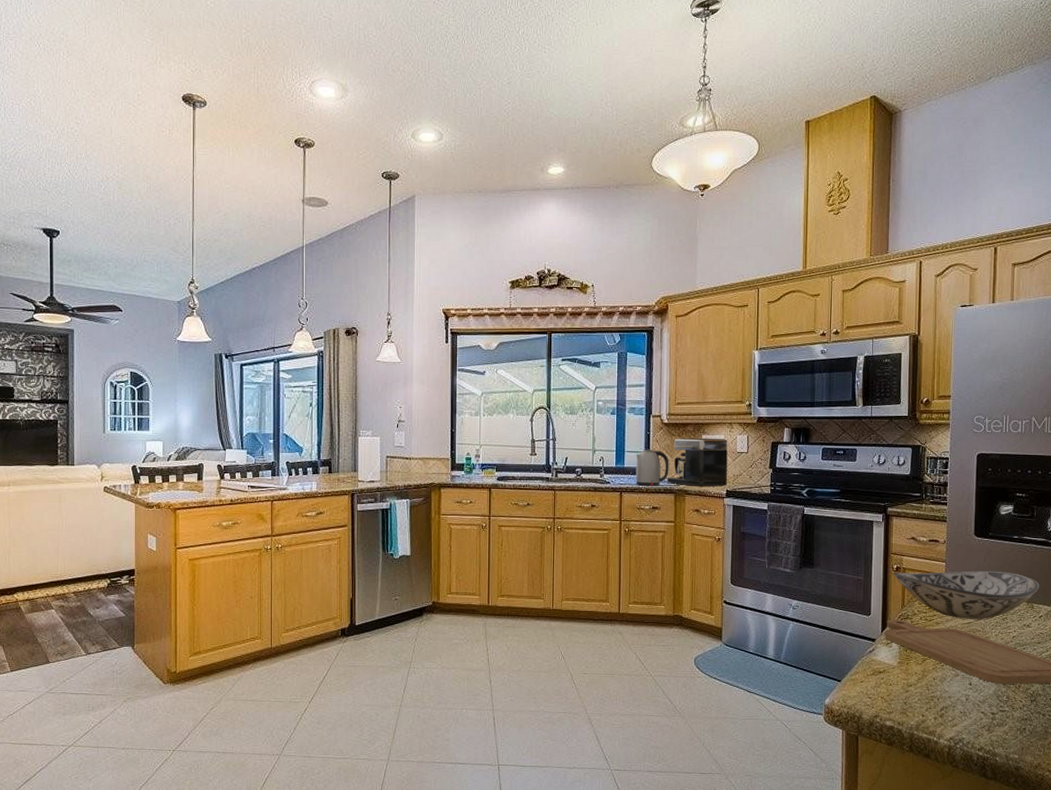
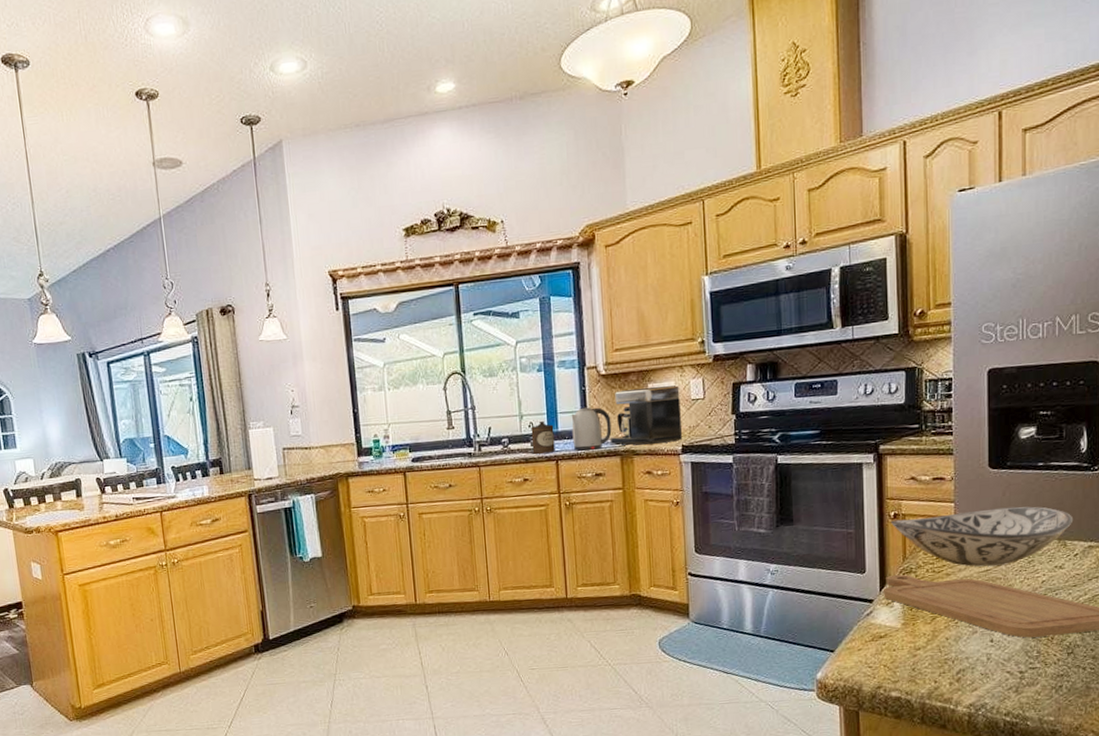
canister: none [601,457,621,486] -> present [531,421,555,455]

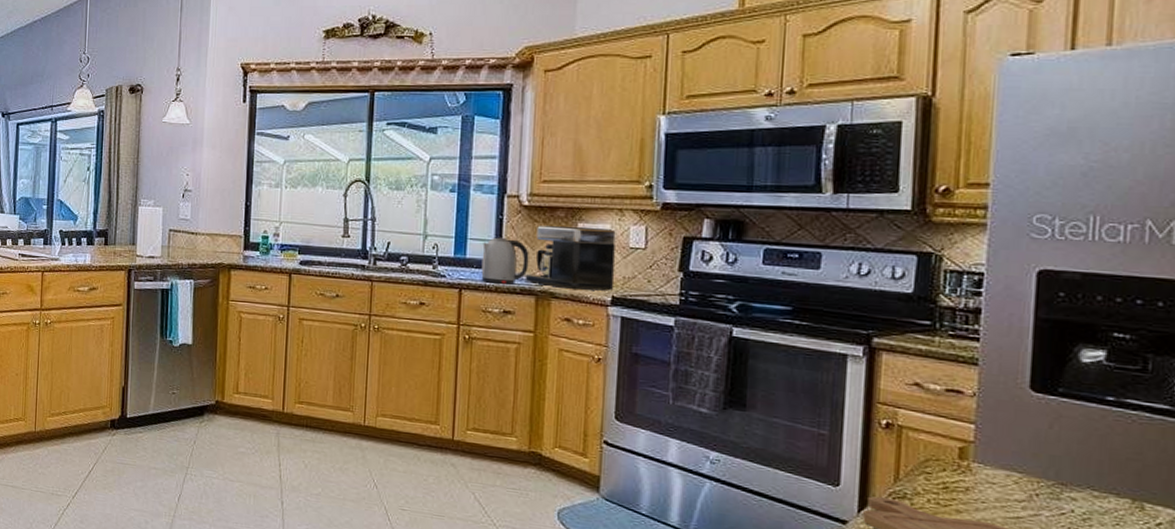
canister: present [531,421,555,455] -> none [433,245,461,280]
decorative bowl: present [890,506,1074,567] -> none [880,430,1158,516]

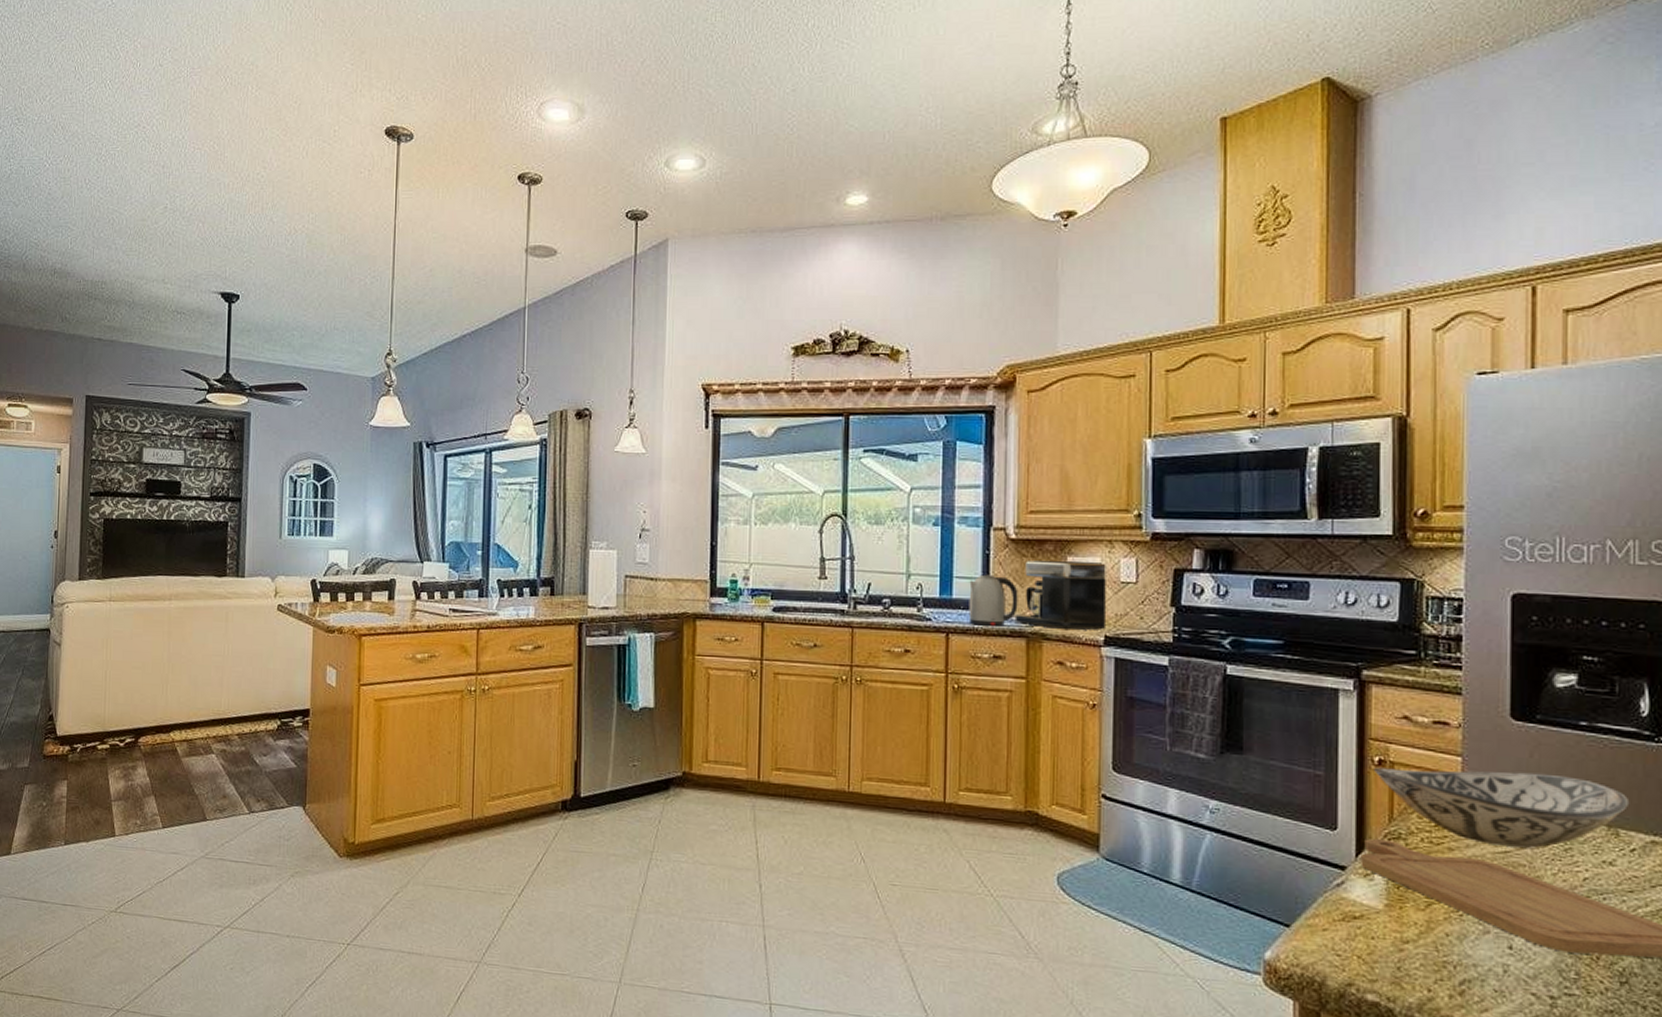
decorative bowl: none [880,430,1158,516] -> present [1373,767,1630,848]

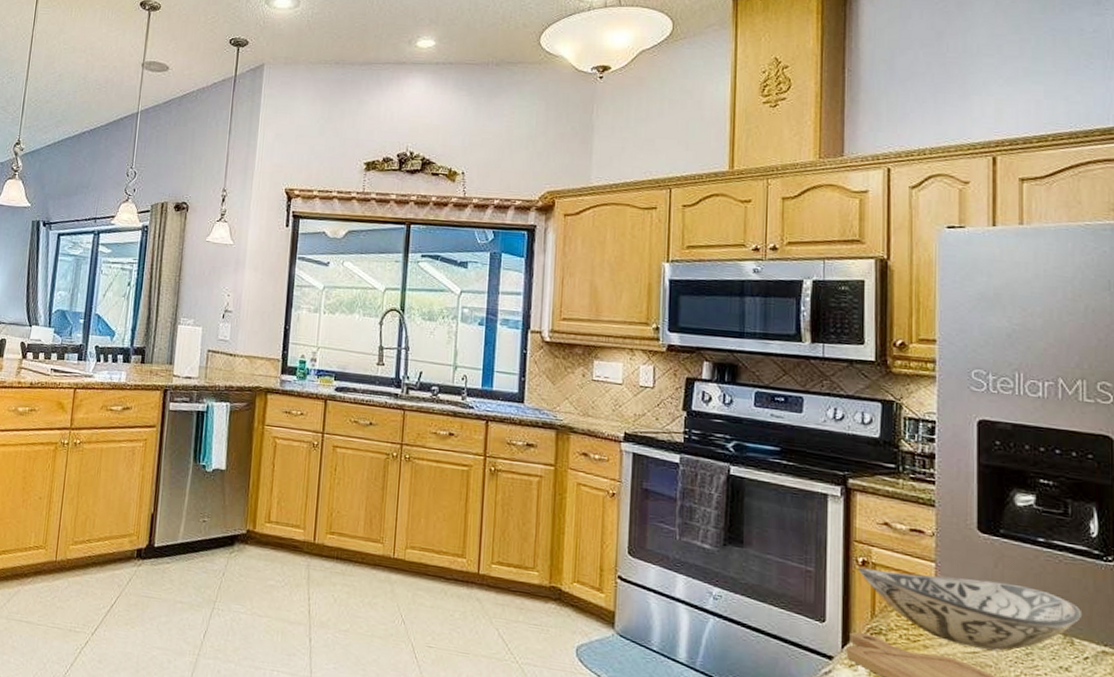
kettle: present [968,574,1018,626] -> none [506,371,550,418]
coffee maker: present [1014,560,1107,631] -> none [546,361,628,428]

